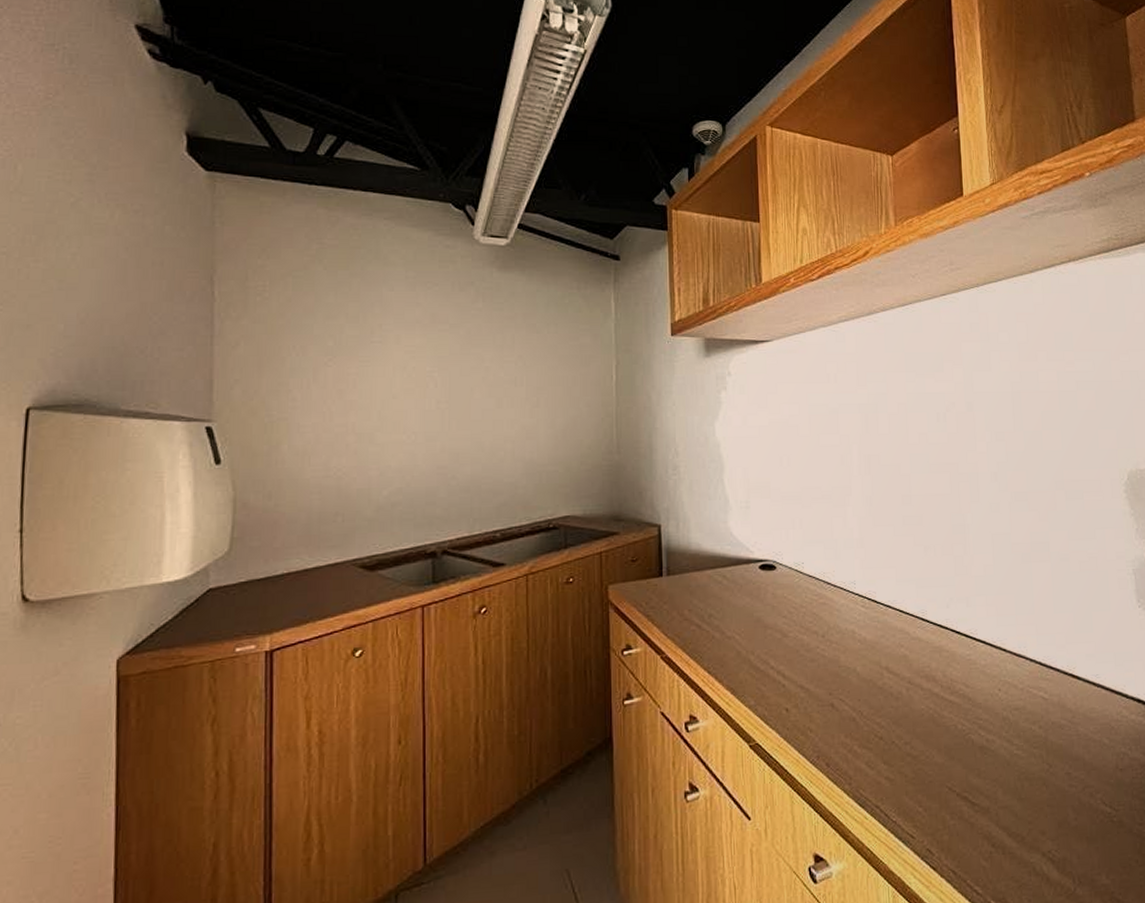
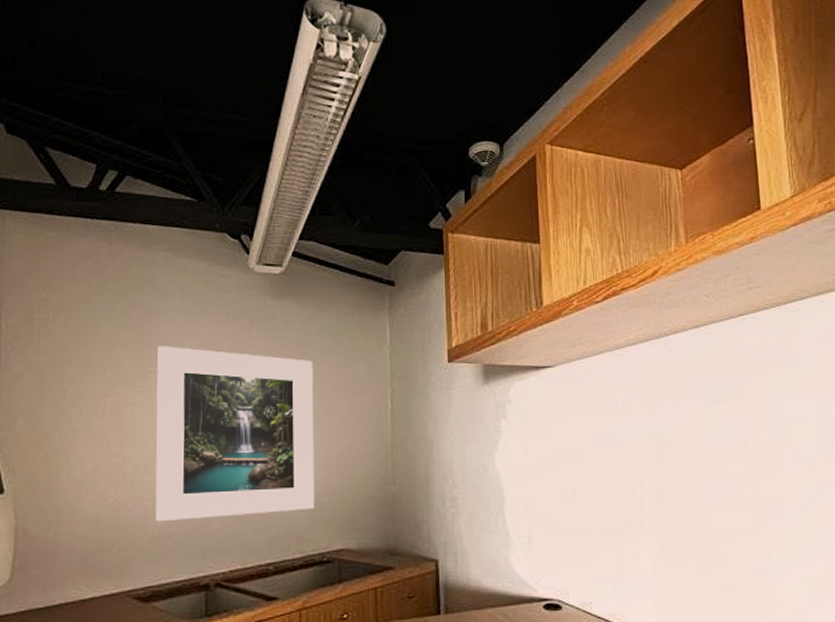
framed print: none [379,316,541,492] -> present [154,346,315,522]

